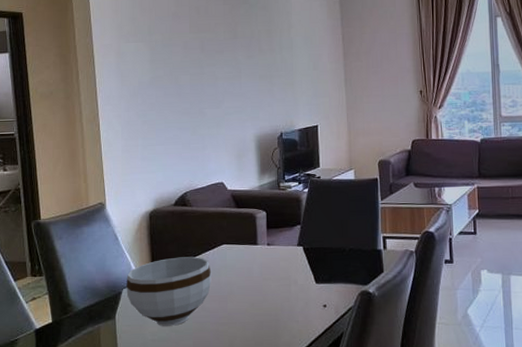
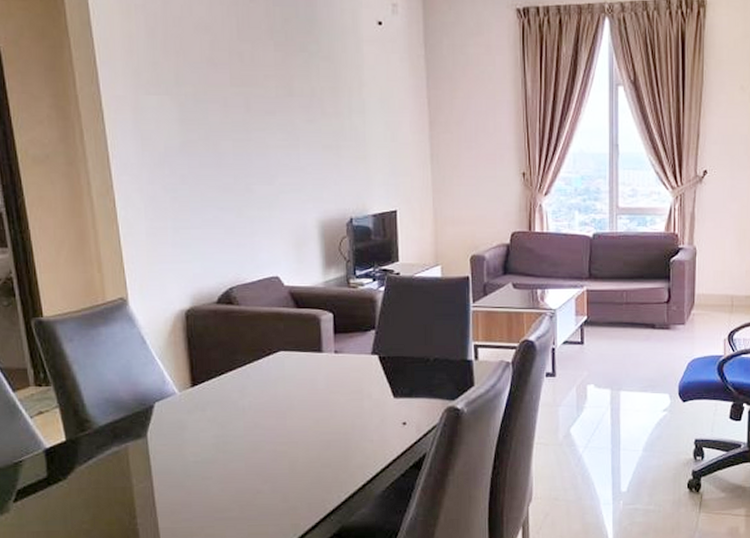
bowl: present [126,256,212,326] -> none [159,365,267,446]

